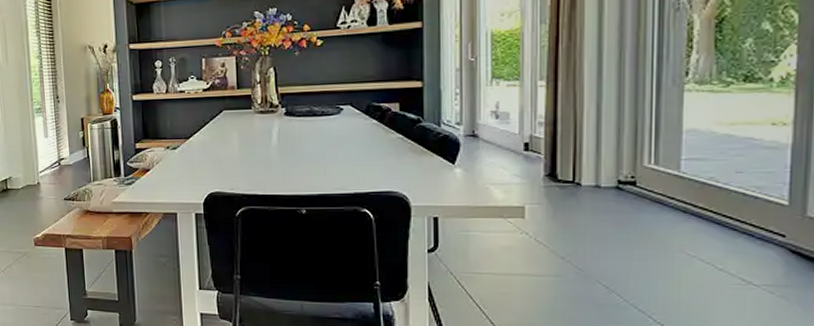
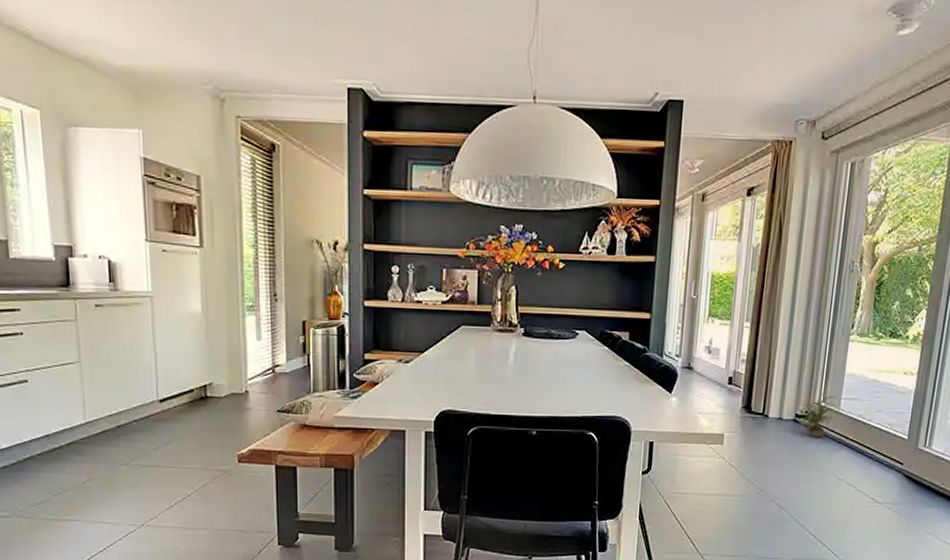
potted plant: none [620,153,682,207] -> present [797,392,841,438]

